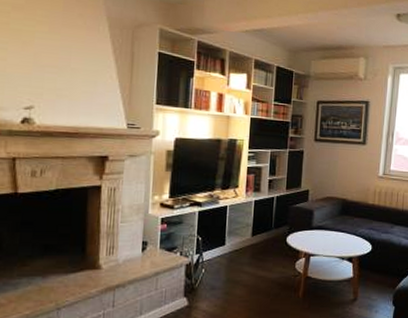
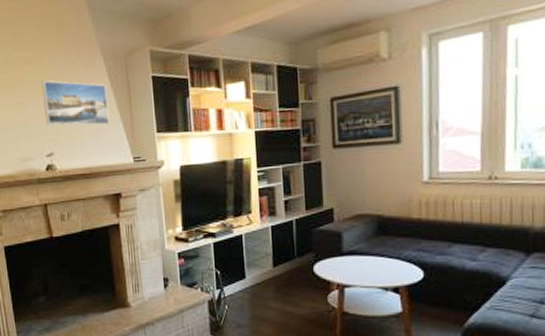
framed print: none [29,32,108,89] -> present [41,80,110,126]

